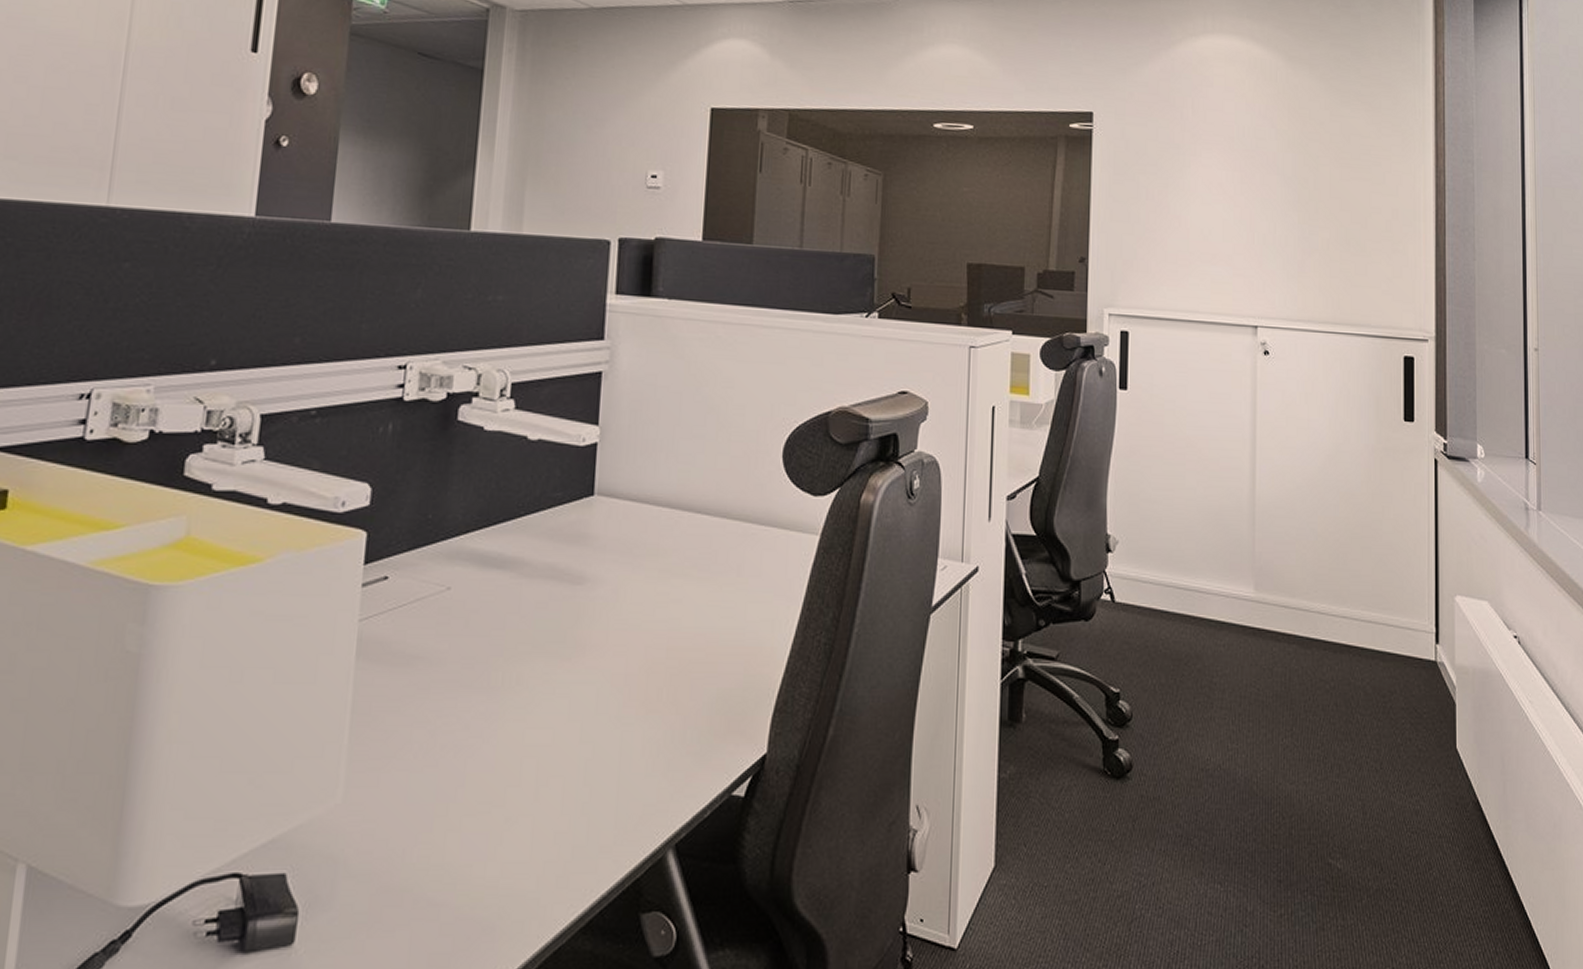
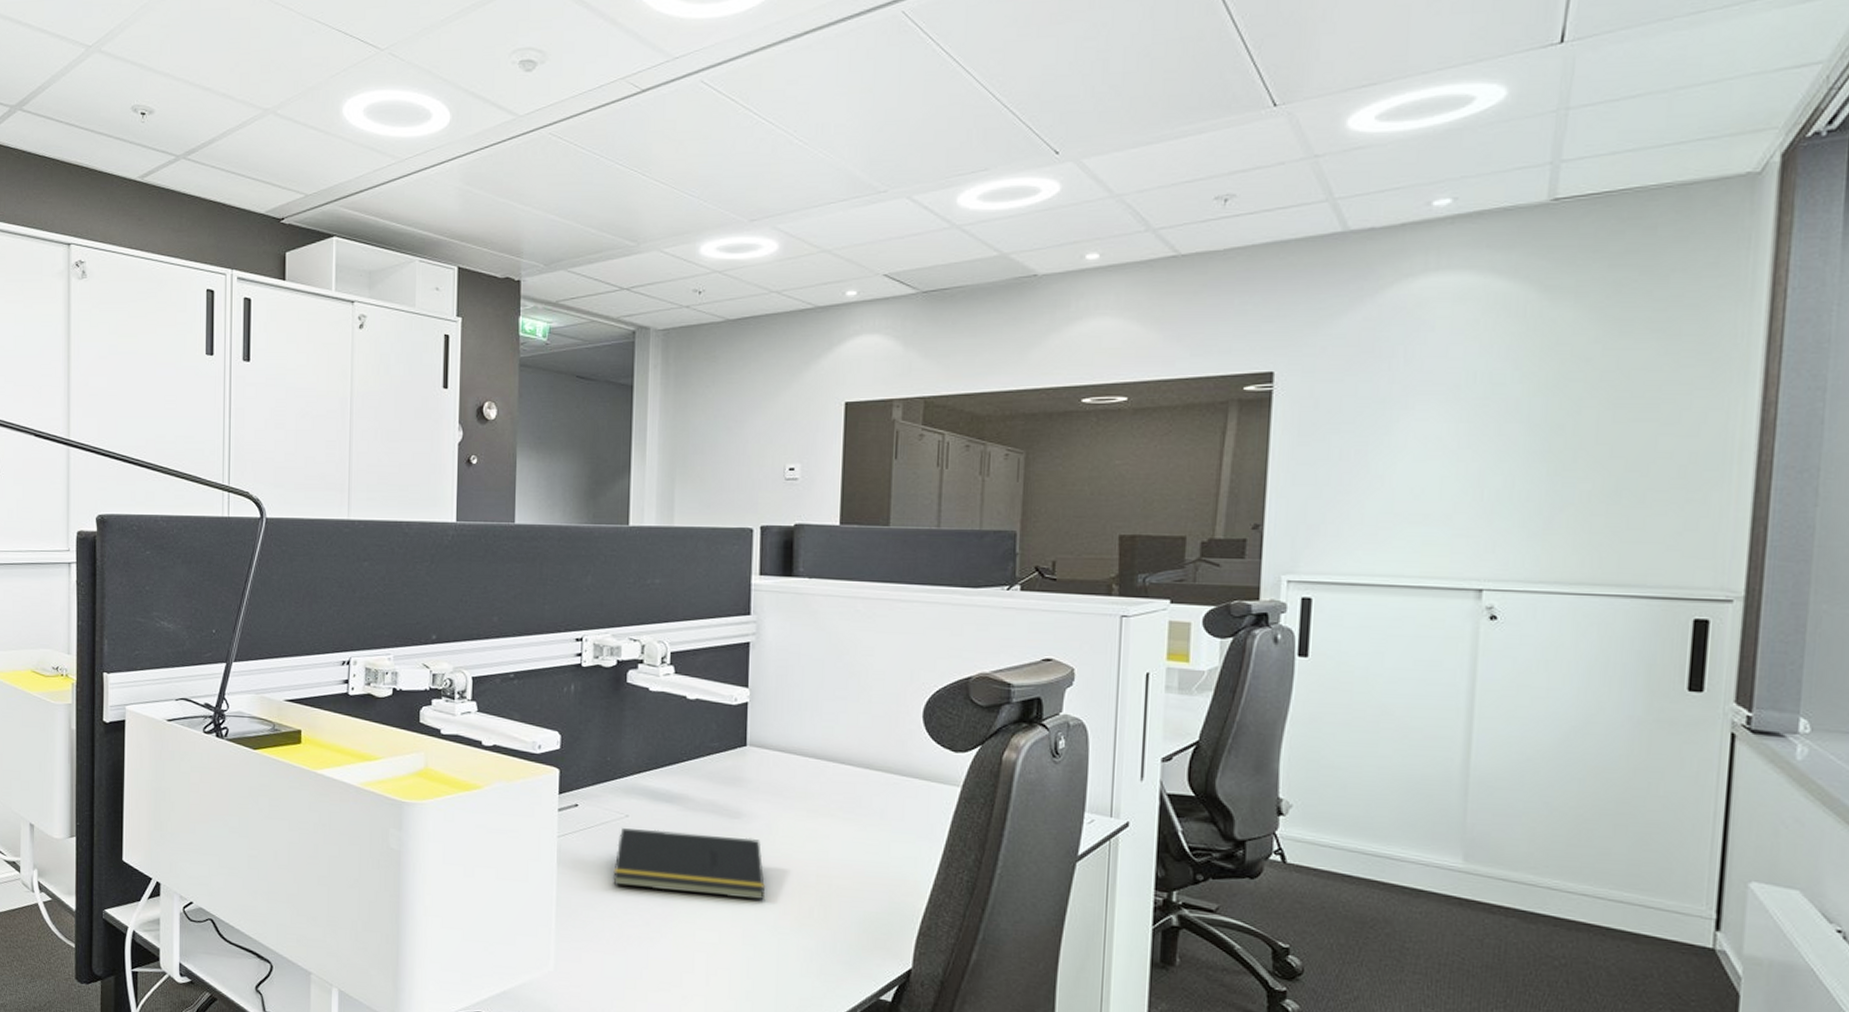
notepad: none [426,604,610,683] -> present [613,828,766,899]

